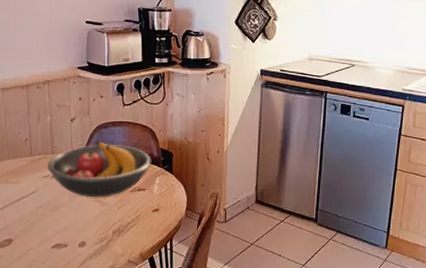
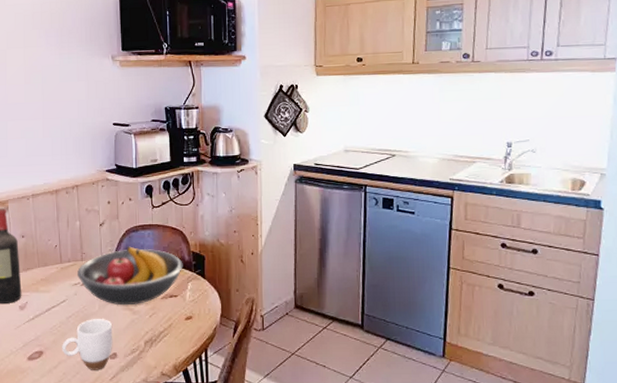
mug: none [31,210,82,258] -> present [62,319,113,370]

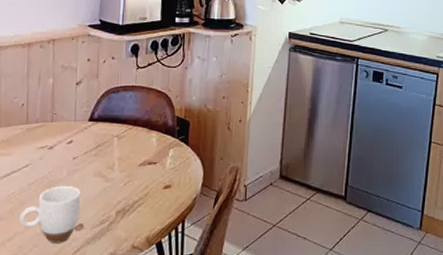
fruit bowl: present [77,246,183,306] -> none [45,108,166,172]

